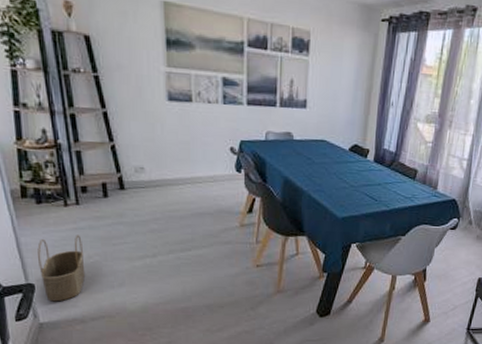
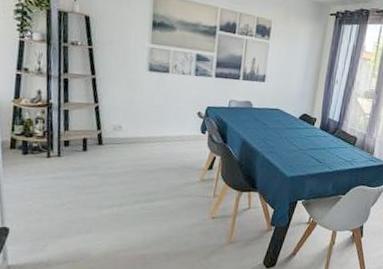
wicker basket: present [37,235,86,302] -> none [16,183,59,246]

